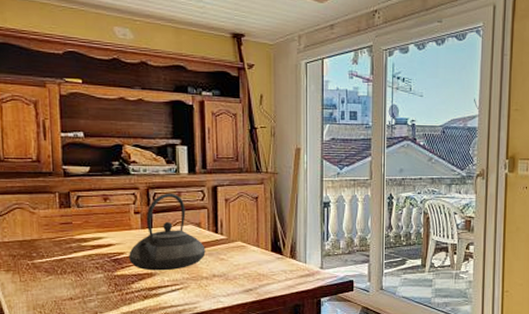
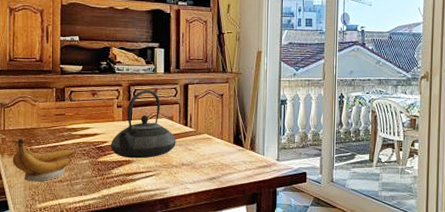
banana: none [10,251,89,301] -> present [12,138,77,182]

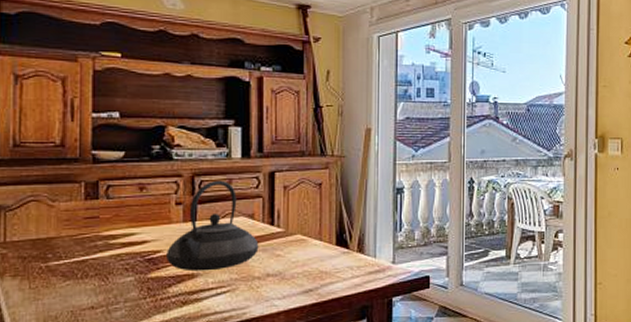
banana: present [12,138,77,182] -> none [17,252,117,312]

